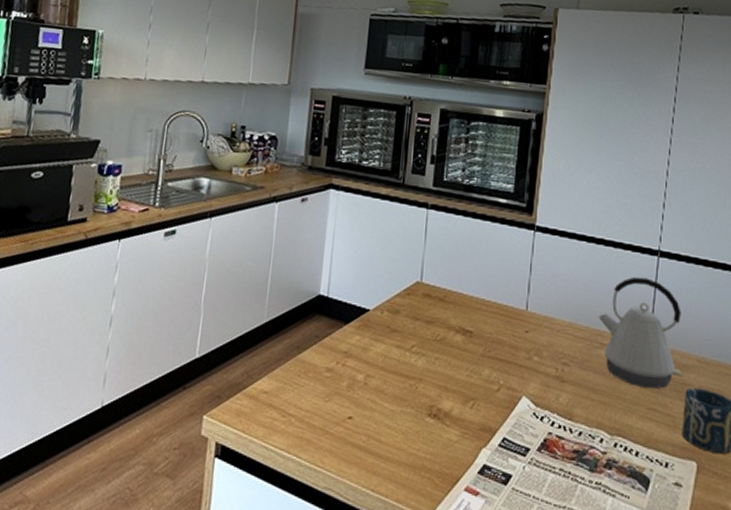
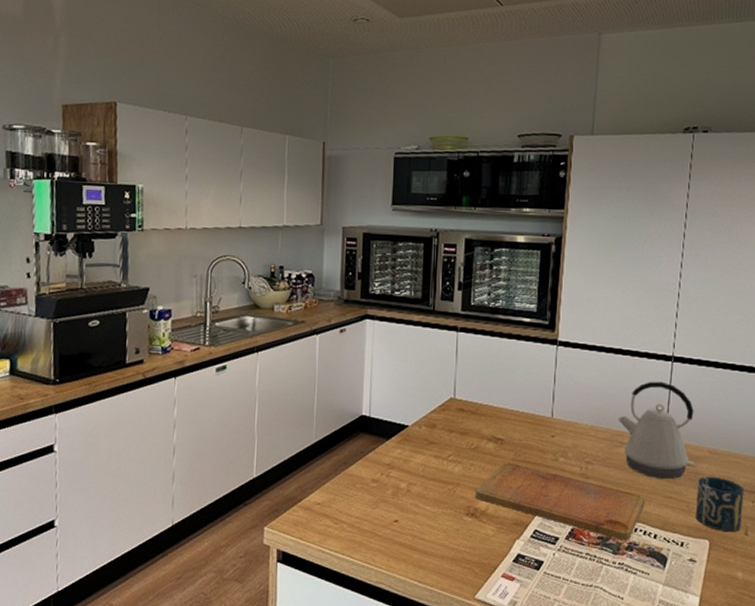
cutting board: none [439,358,626,458] -> present [476,463,645,541]

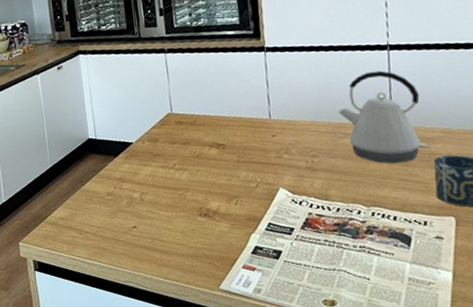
cutting board: present [476,463,645,541] -> none [205,164,379,226]

